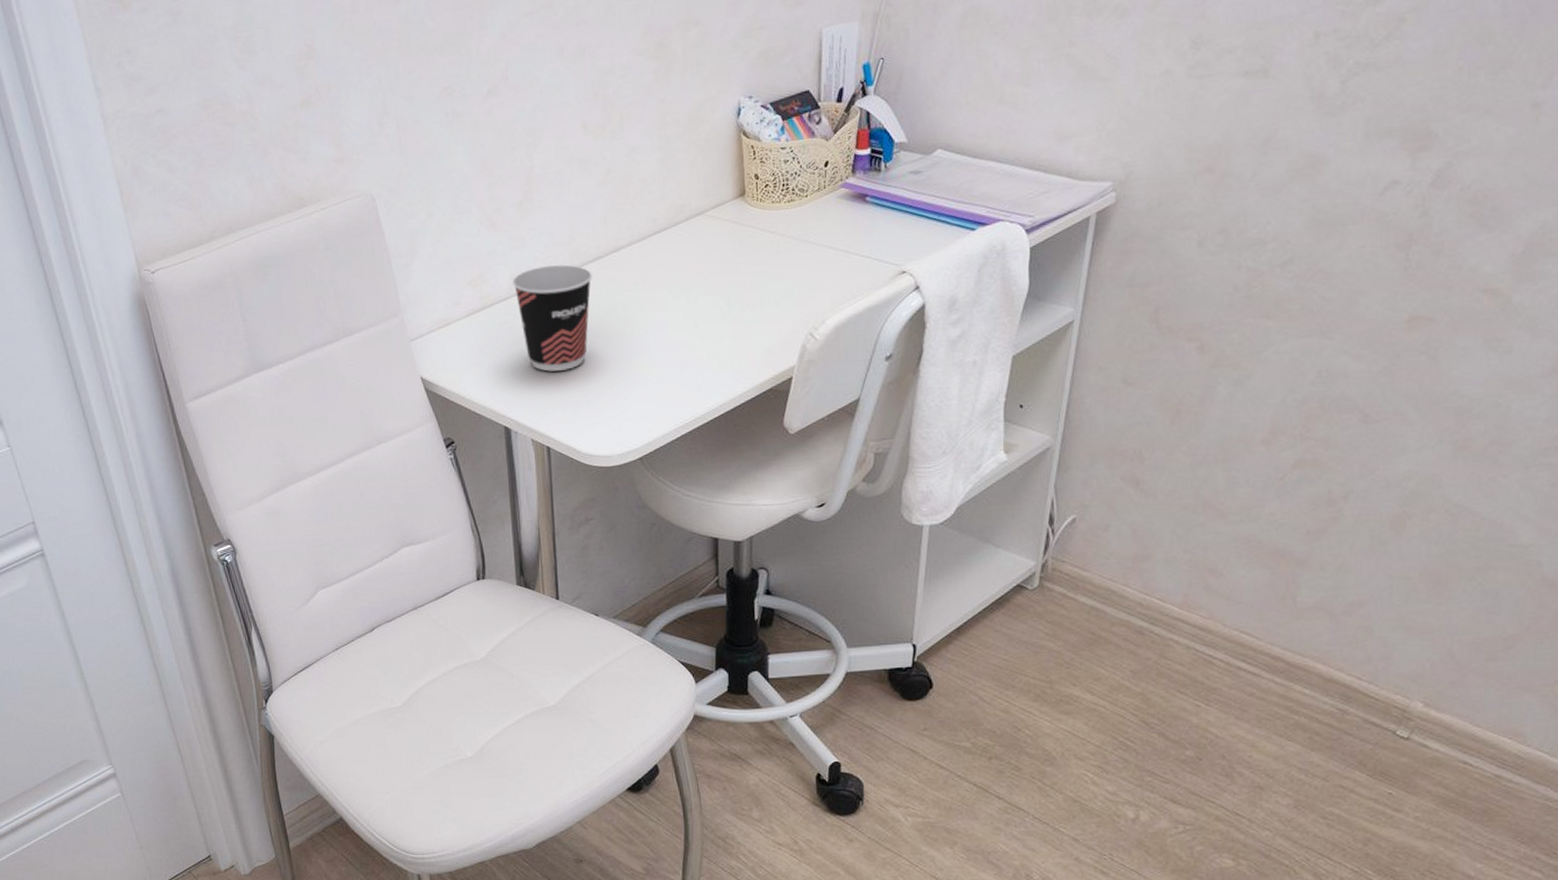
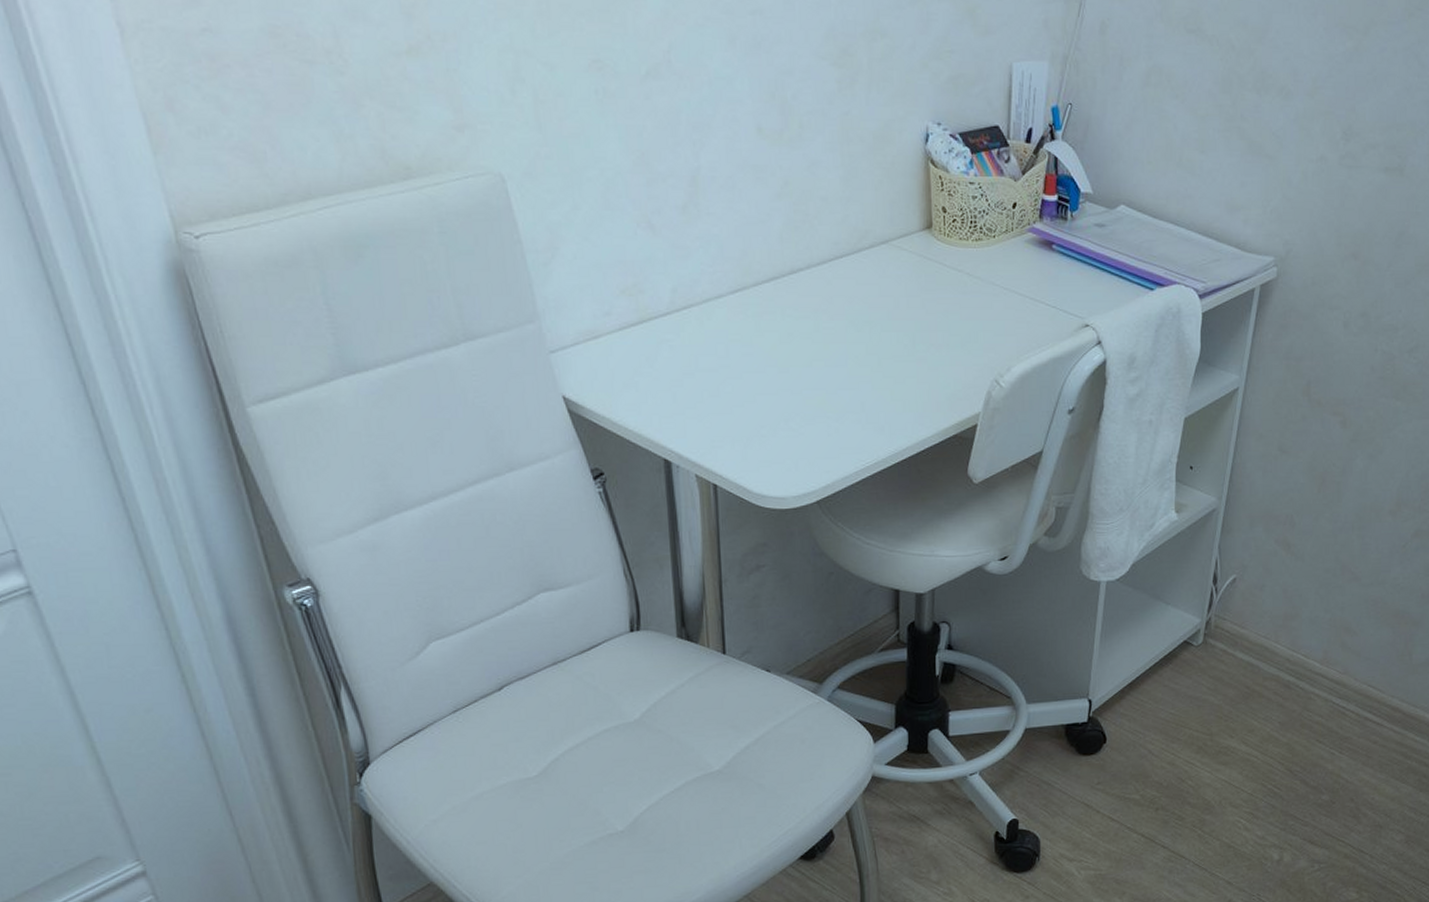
cup: present [513,264,593,372] -> none [675,282,767,400]

